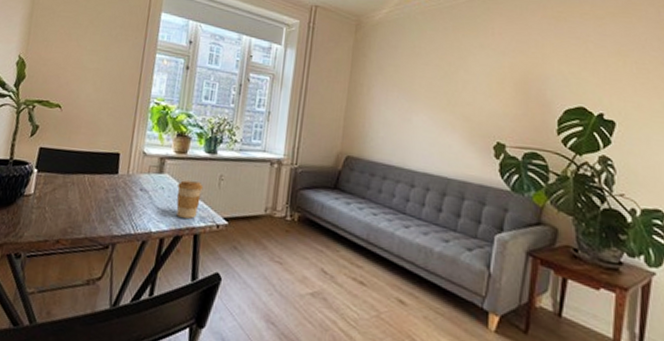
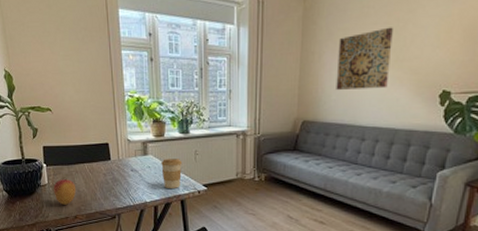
fruit: none [37,189,68,224] -> present [53,178,77,205]
wall art: none [384,70,444,132] -> present [336,27,393,90]

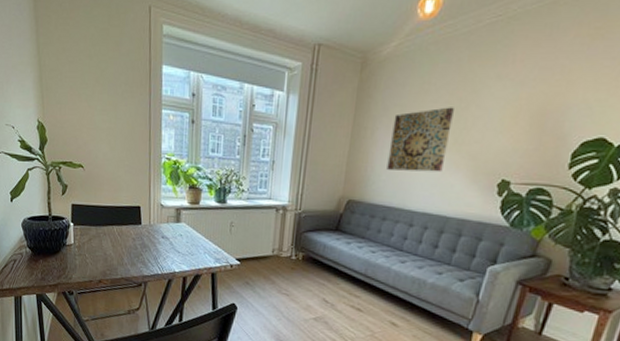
fruit: present [53,178,77,205] -> none [79,239,103,268]
coffee cup: present [161,159,183,188] -> none [194,228,217,260]

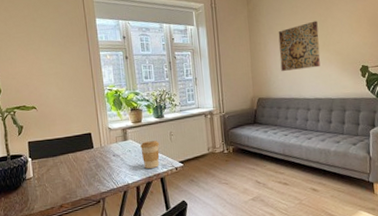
coffee cup: none [194,228,217,260] -> present [140,140,160,169]

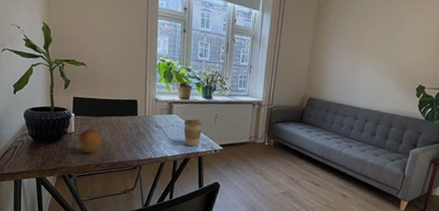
fruit: none [39,169,62,196] -> present [79,128,102,153]
wall art: present [278,21,320,71] -> none [338,30,386,79]

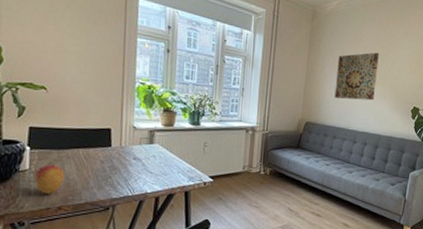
coffee cup: present [184,119,204,146] -> none [167,148,191,179]
wall art: none [338,30,386,79] -> present [334,52,379,101]

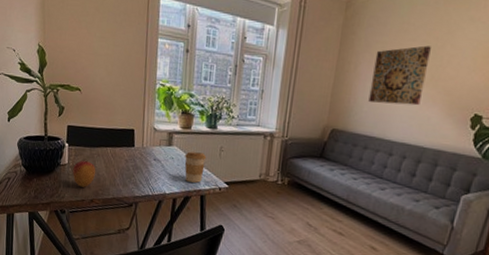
coffee cup: none [167,148,191,179] -> present [185,151,207,183]

